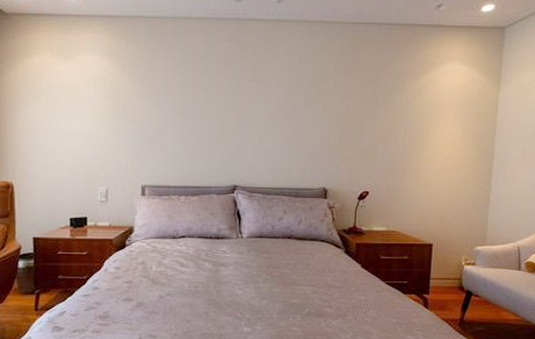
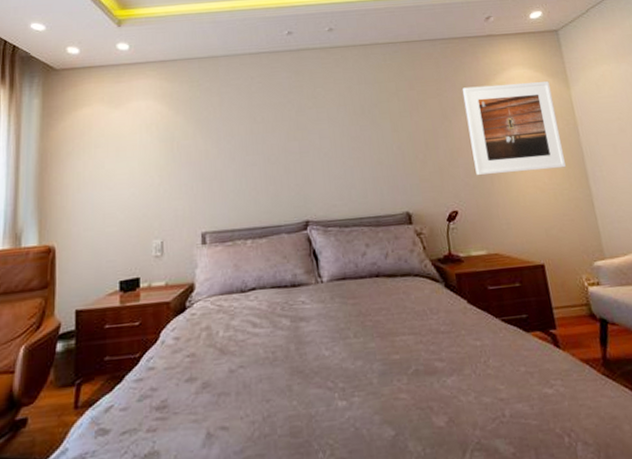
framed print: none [392,77,482,164] -> present [462,81,566,175]

